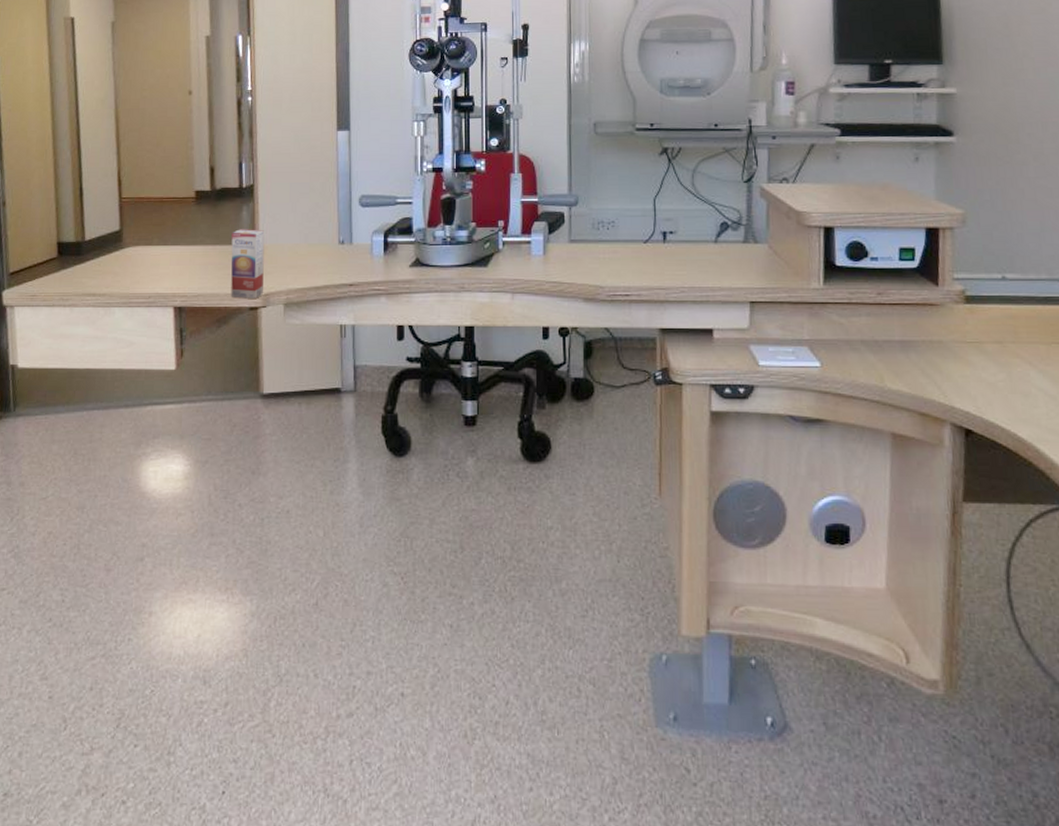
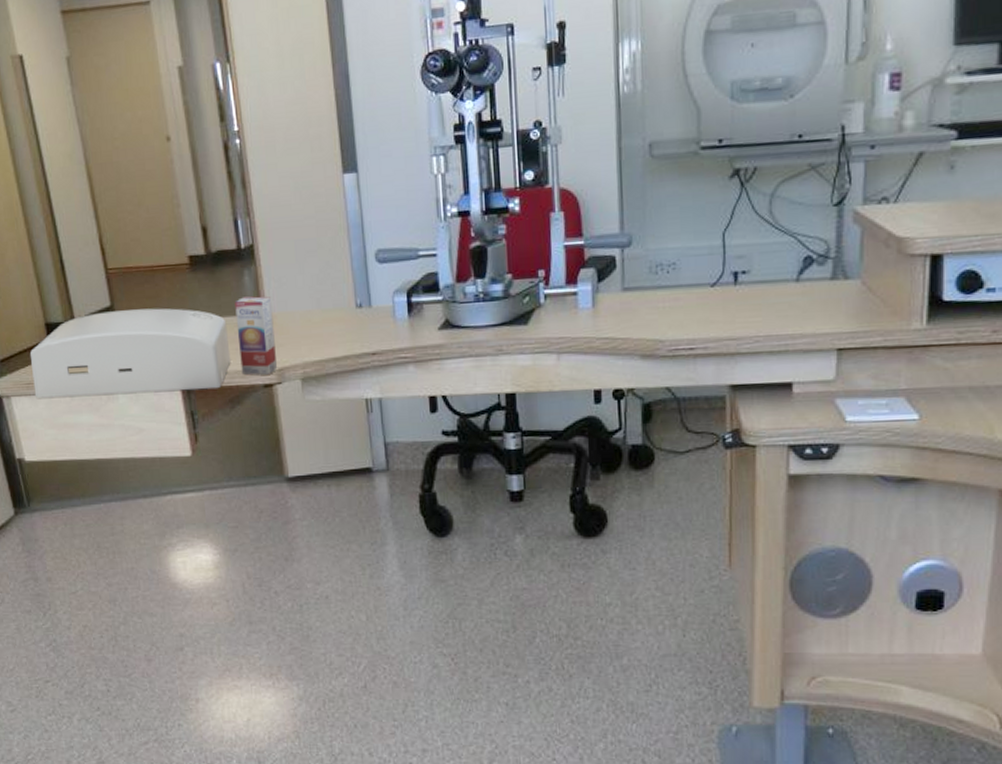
tissue dispenser: none [37,234,223,310] -> present [30,308,231,398]

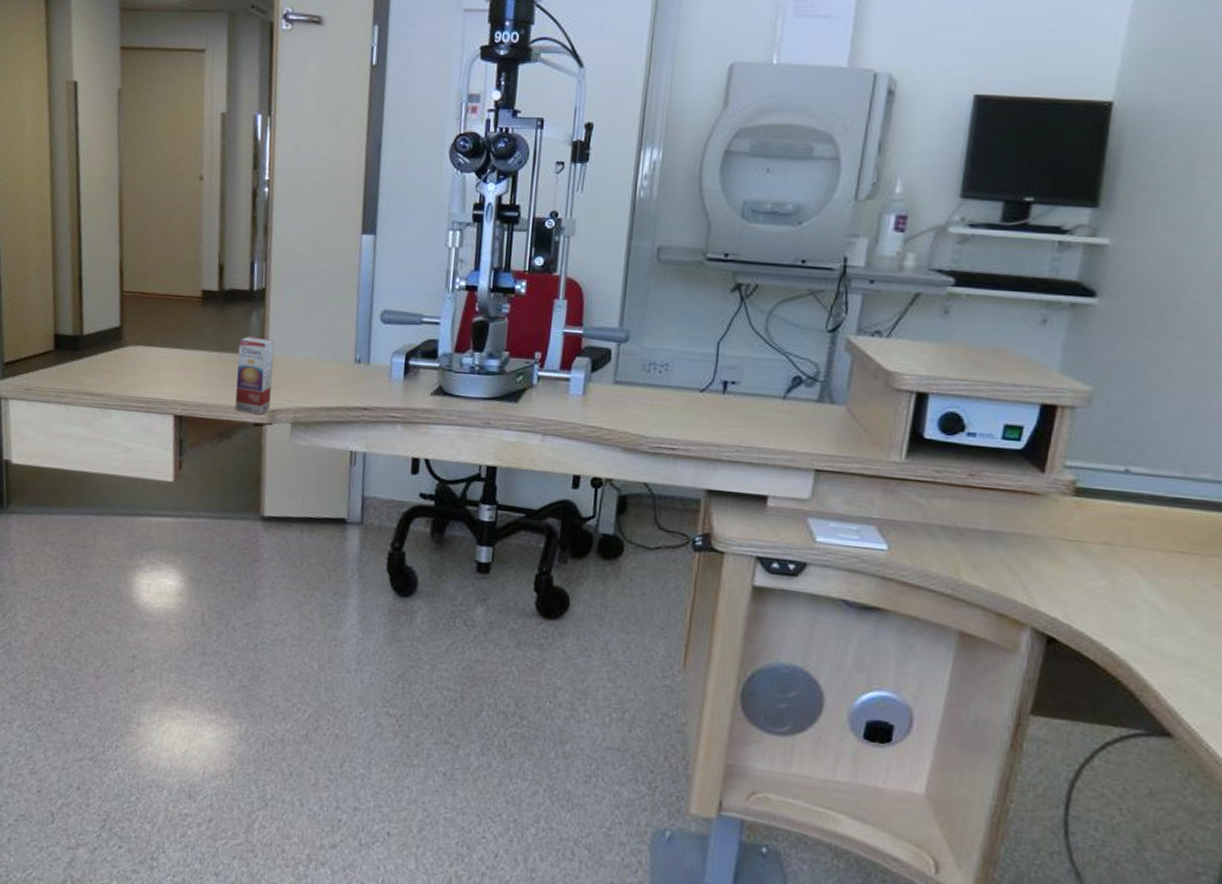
tissue dispenser: present [30,308,231,398] -> none [32,331,228,421]

